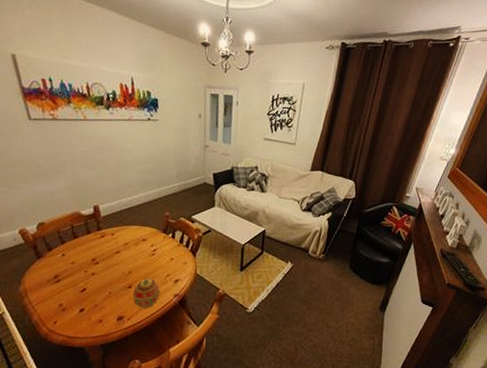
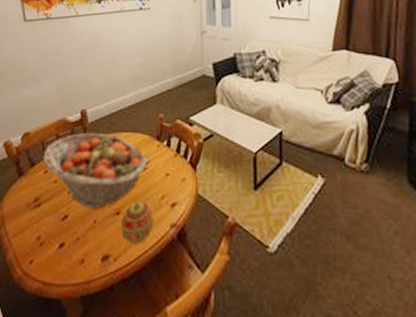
fruit basket: none [59,225,155,285] -> present [42,133,147,210]

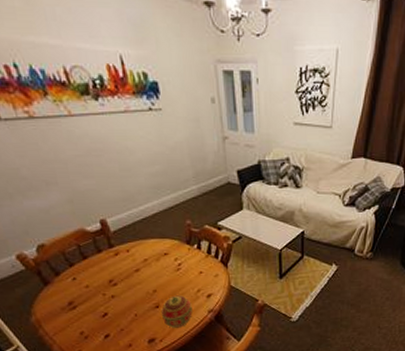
fruit basket: present [42,133,147,210] -> none [67,241,180,306]

